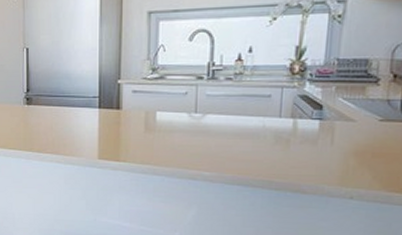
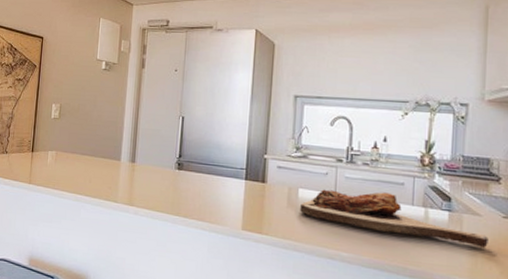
cutting board: none [159,107,362,154] -> present [300,189,488,248]

